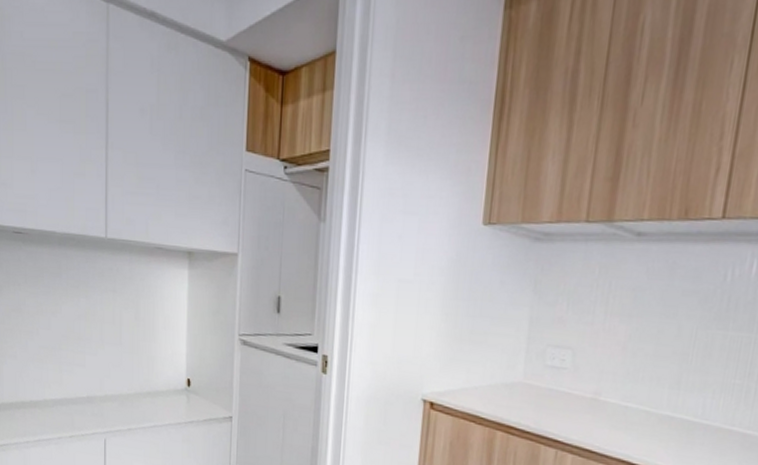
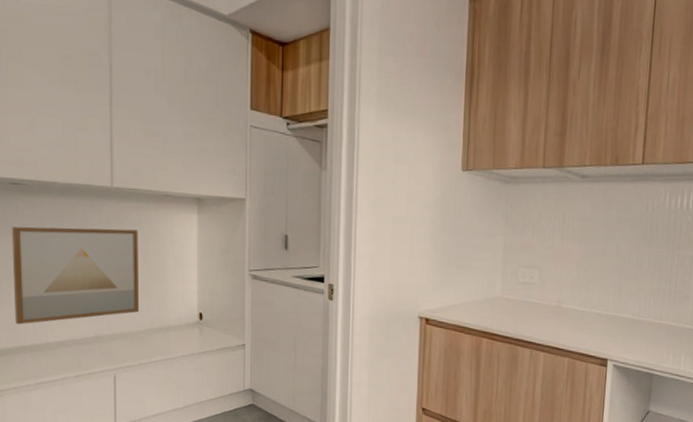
wall art: none [14,277,130,380] -> present [11,226,140,325]

